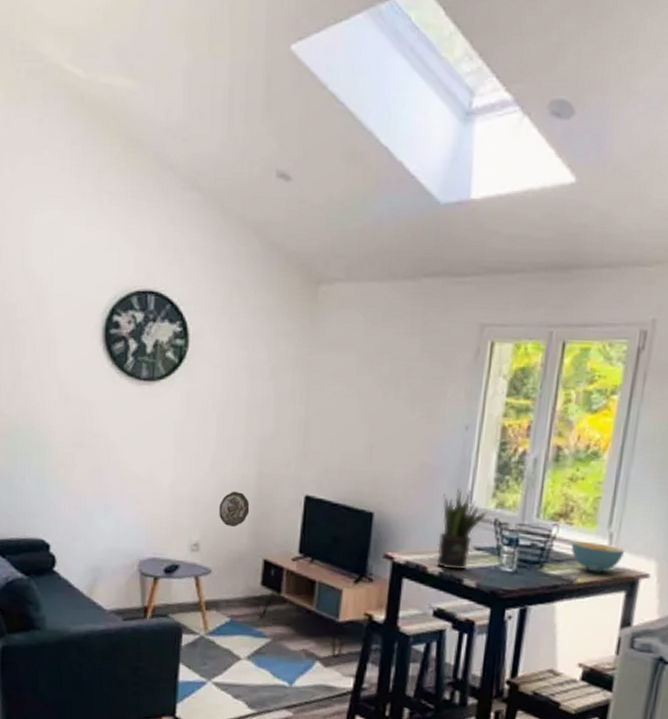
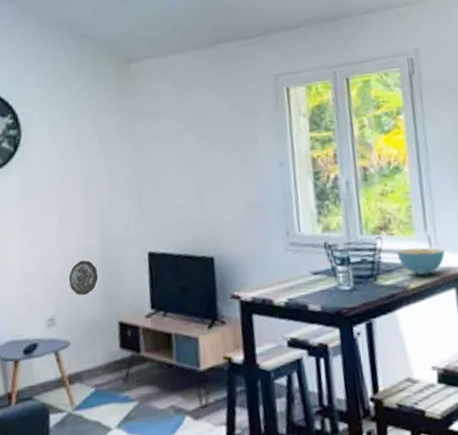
potted plant: present [436,488,488,570] -> none [273,219,317,298]

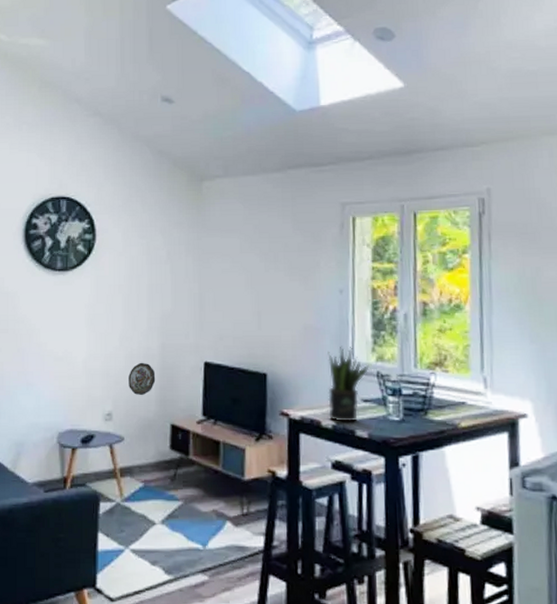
potted plant: none [273,219,317,298] -> present [327,346,370,422]
cereal bowl: present [396,247,445,276] -> none [450,388,501,416]

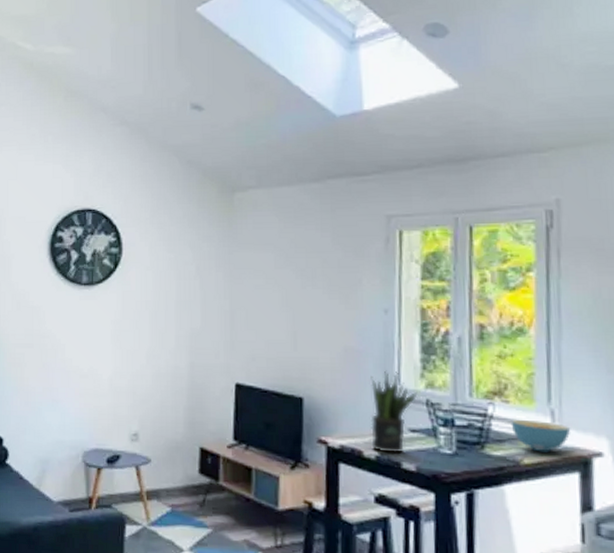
decorative plate: present [128,362,156,396] -> none [156,381,184,417]
cereal bowl: none [450,388,501,416] -> present [510,420,571,453]

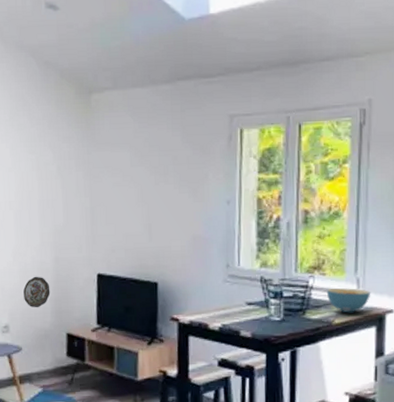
decorative plate: none [156,381,184,417] -> present [23,276,51,308]
potted plant: present [370,370,418,453] -> none [215,253,254,324]

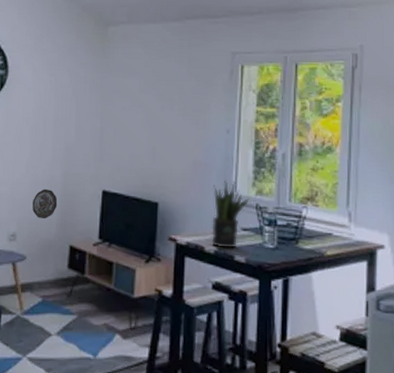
potted plant: none [215,253,254,324] -> present [212,180,250,248]
cereal bowl: present [326,288,371,313] -> none [319,220,363,246]

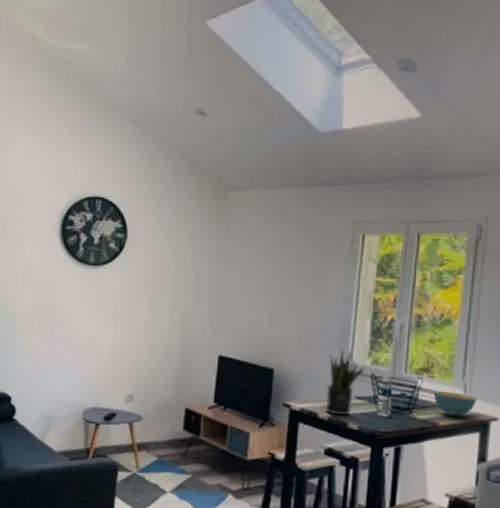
decorative plate: present [32,188,58,219] -> none [149,352,174,382]
cereal bowl: none [319,220,363,246] -> present [433,391,477,417]

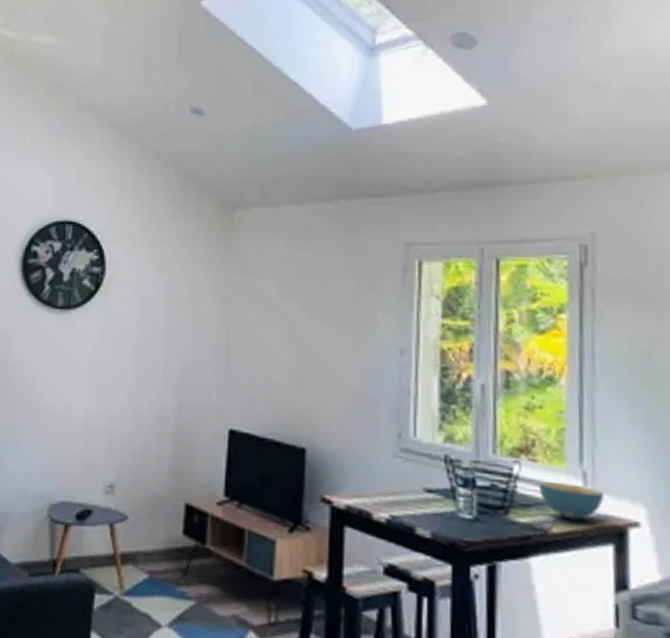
potted plant: present [325,349,365,416] -> none [381,420,435,517]

